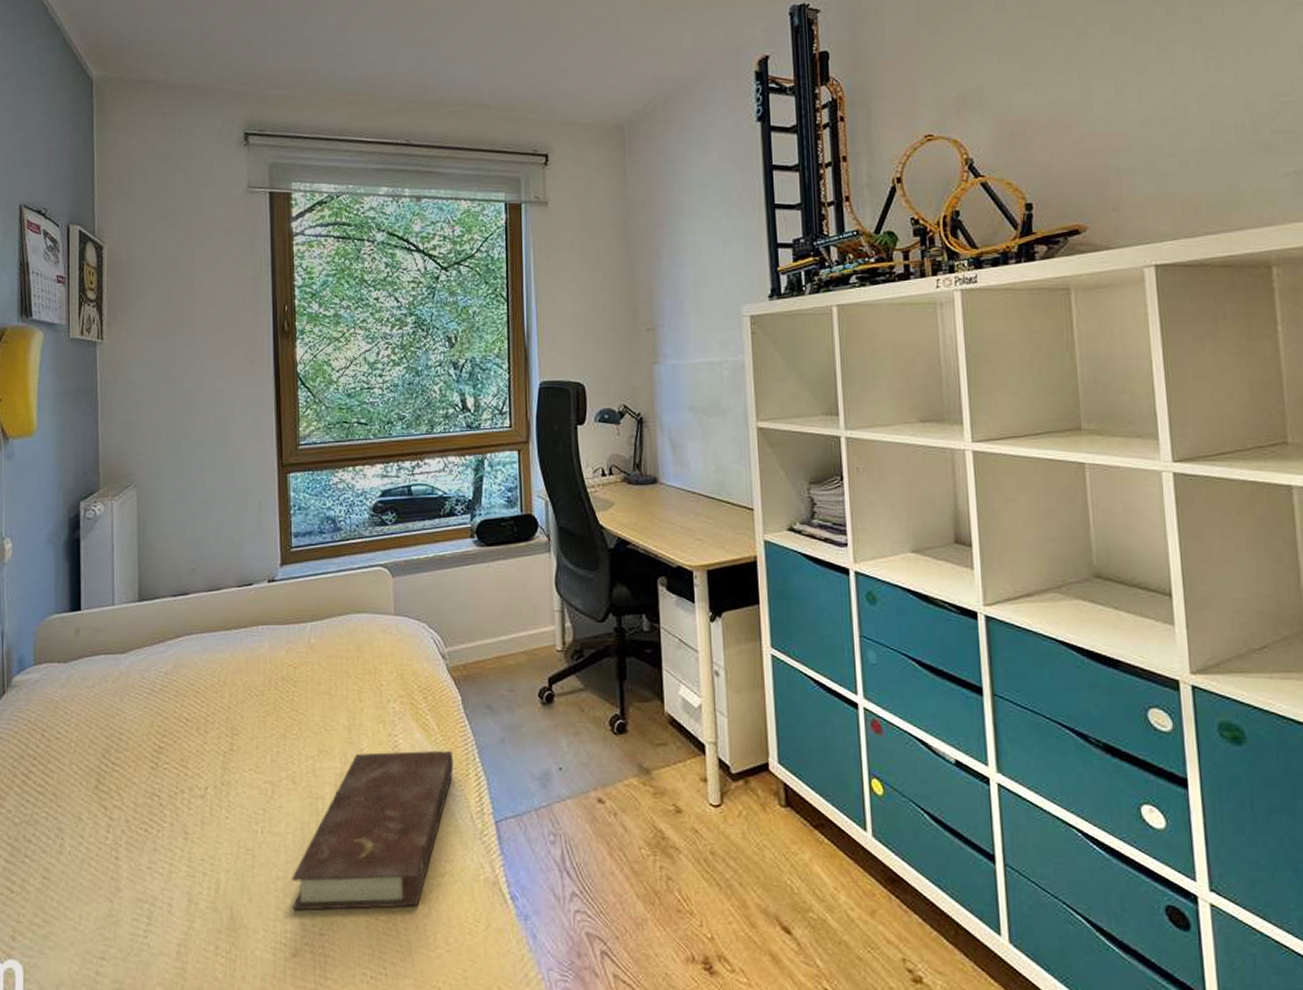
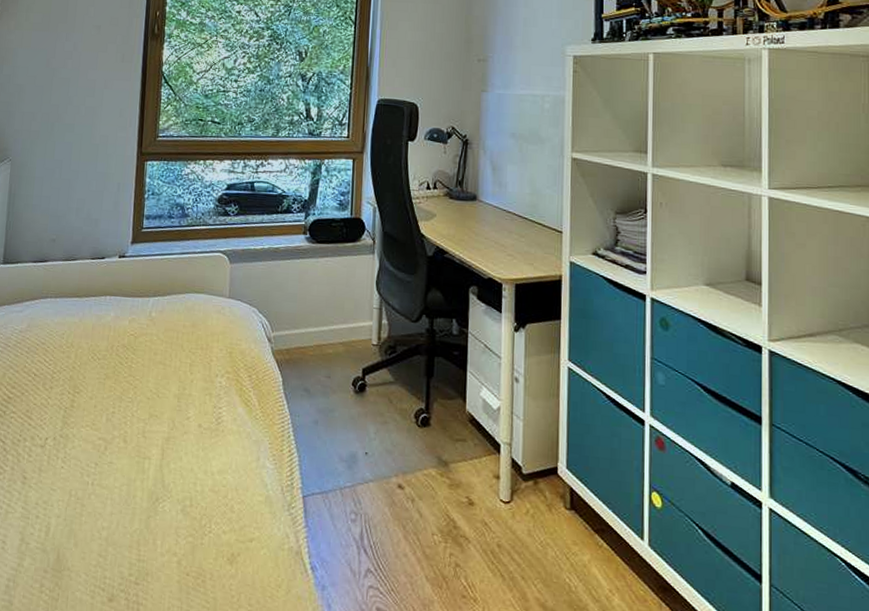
book: present [292,750,454,910] -> none [112,420,271,567]

